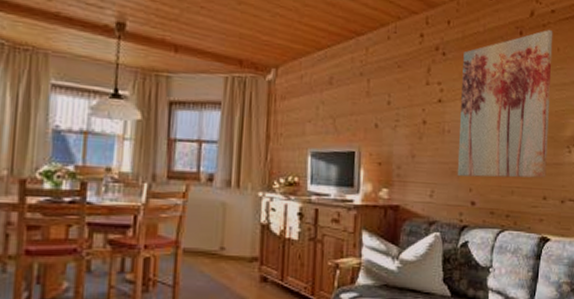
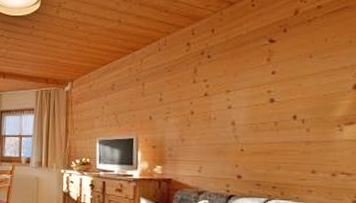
wall art: present [457,30,553,178] -> none [223,24,320,156]

